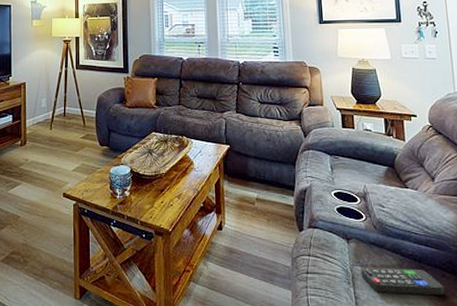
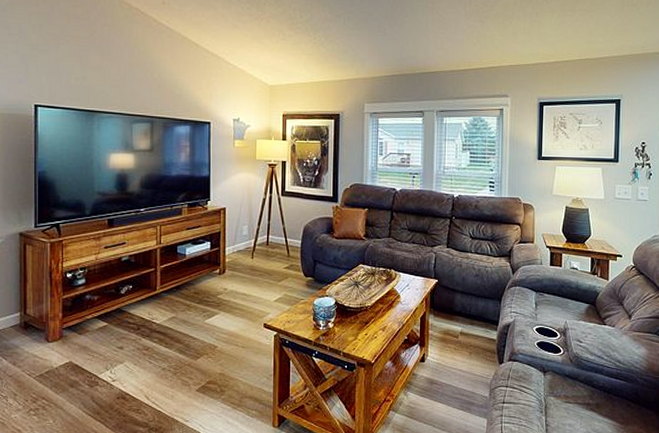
remote control: present [361,267,445,295] -> none [554,398,628,423]

